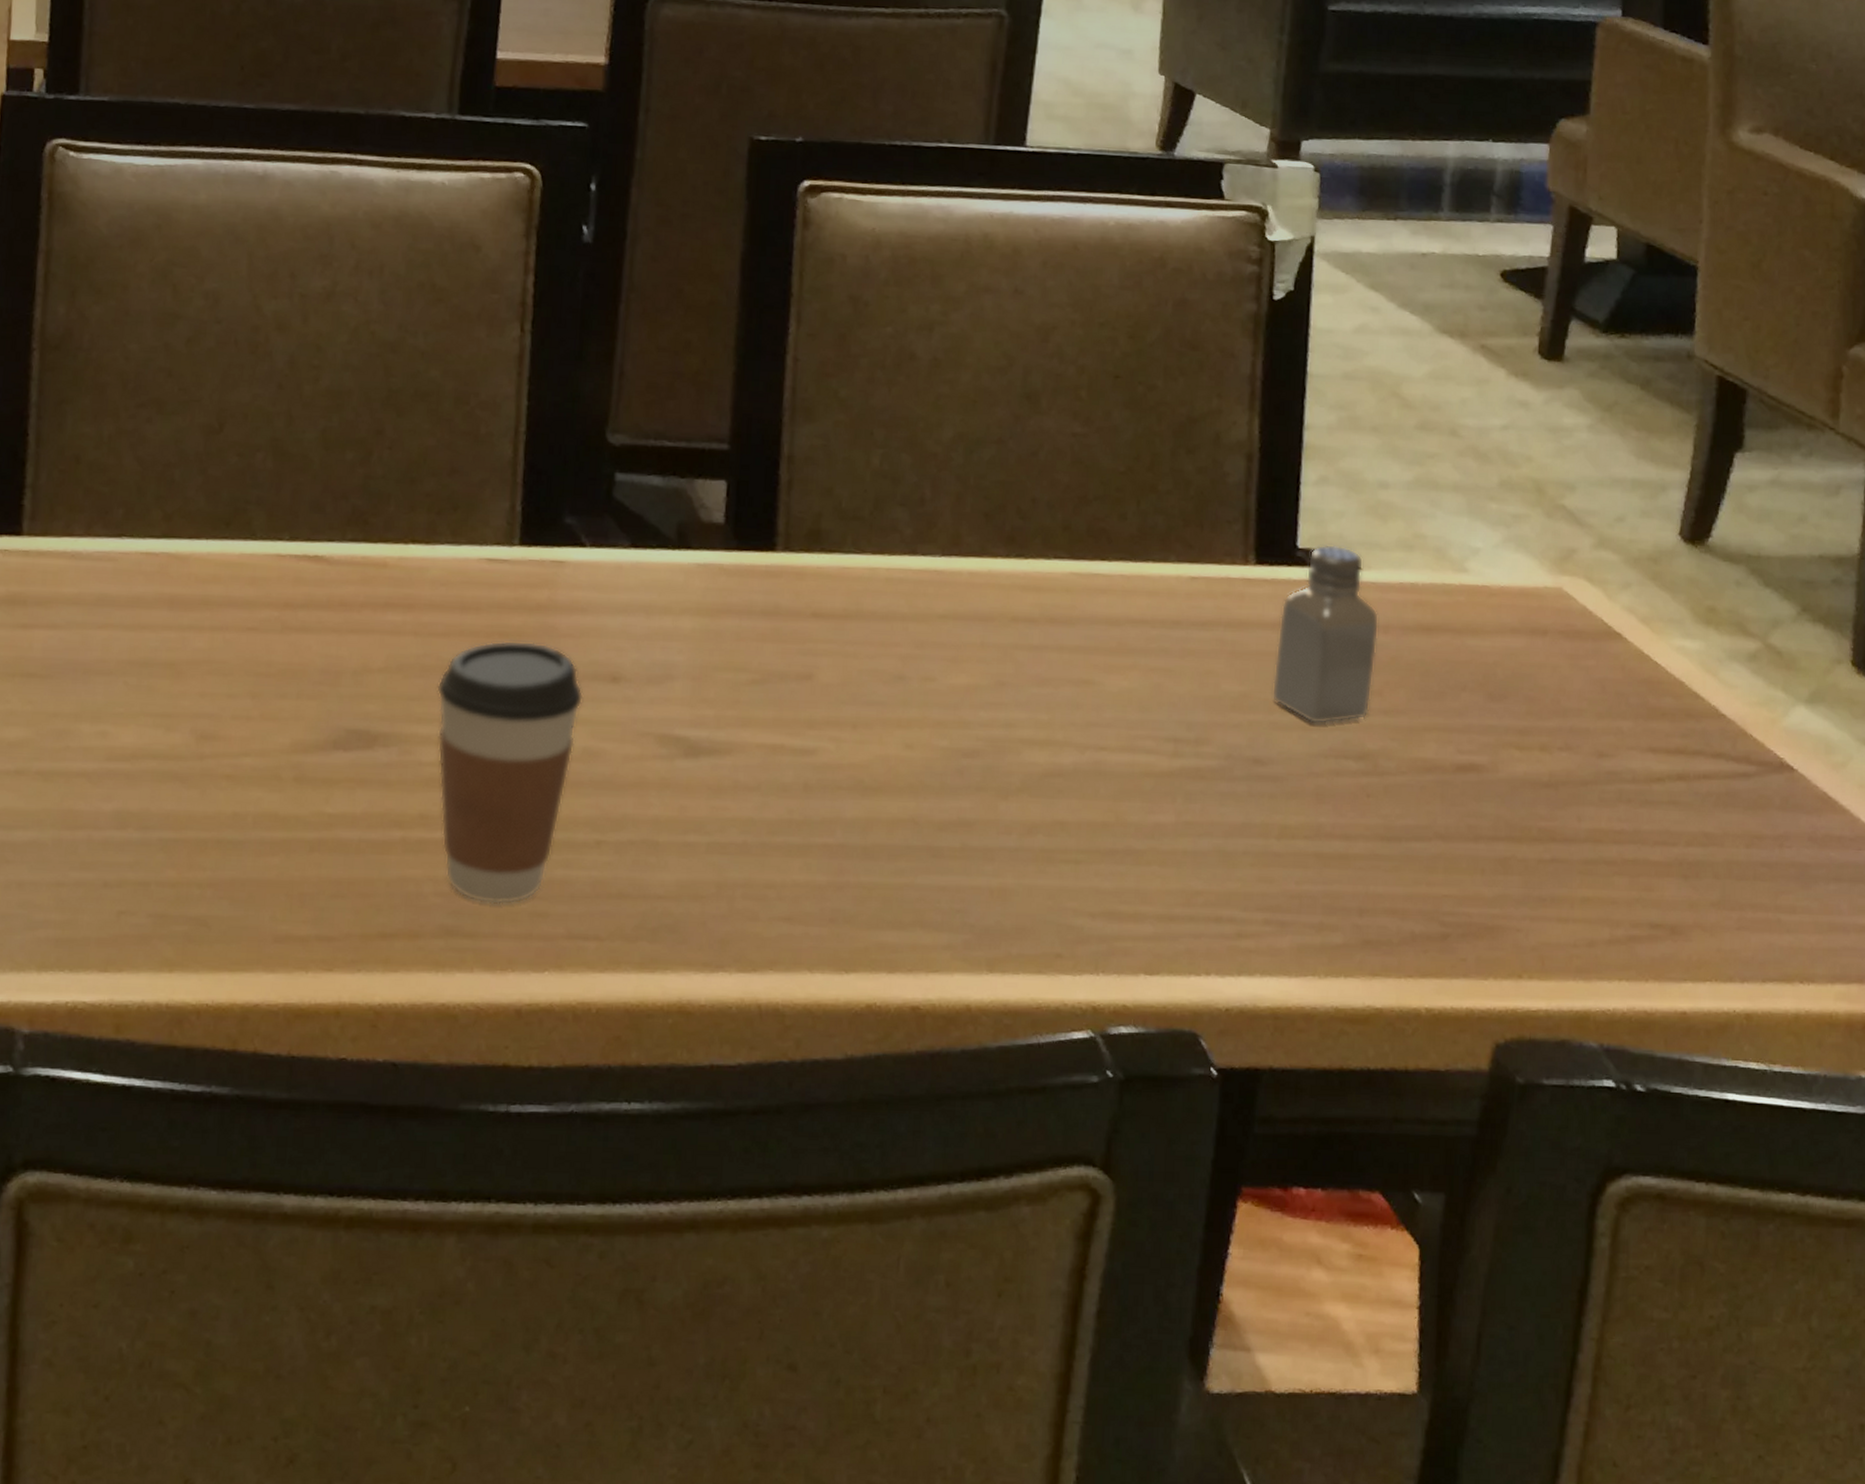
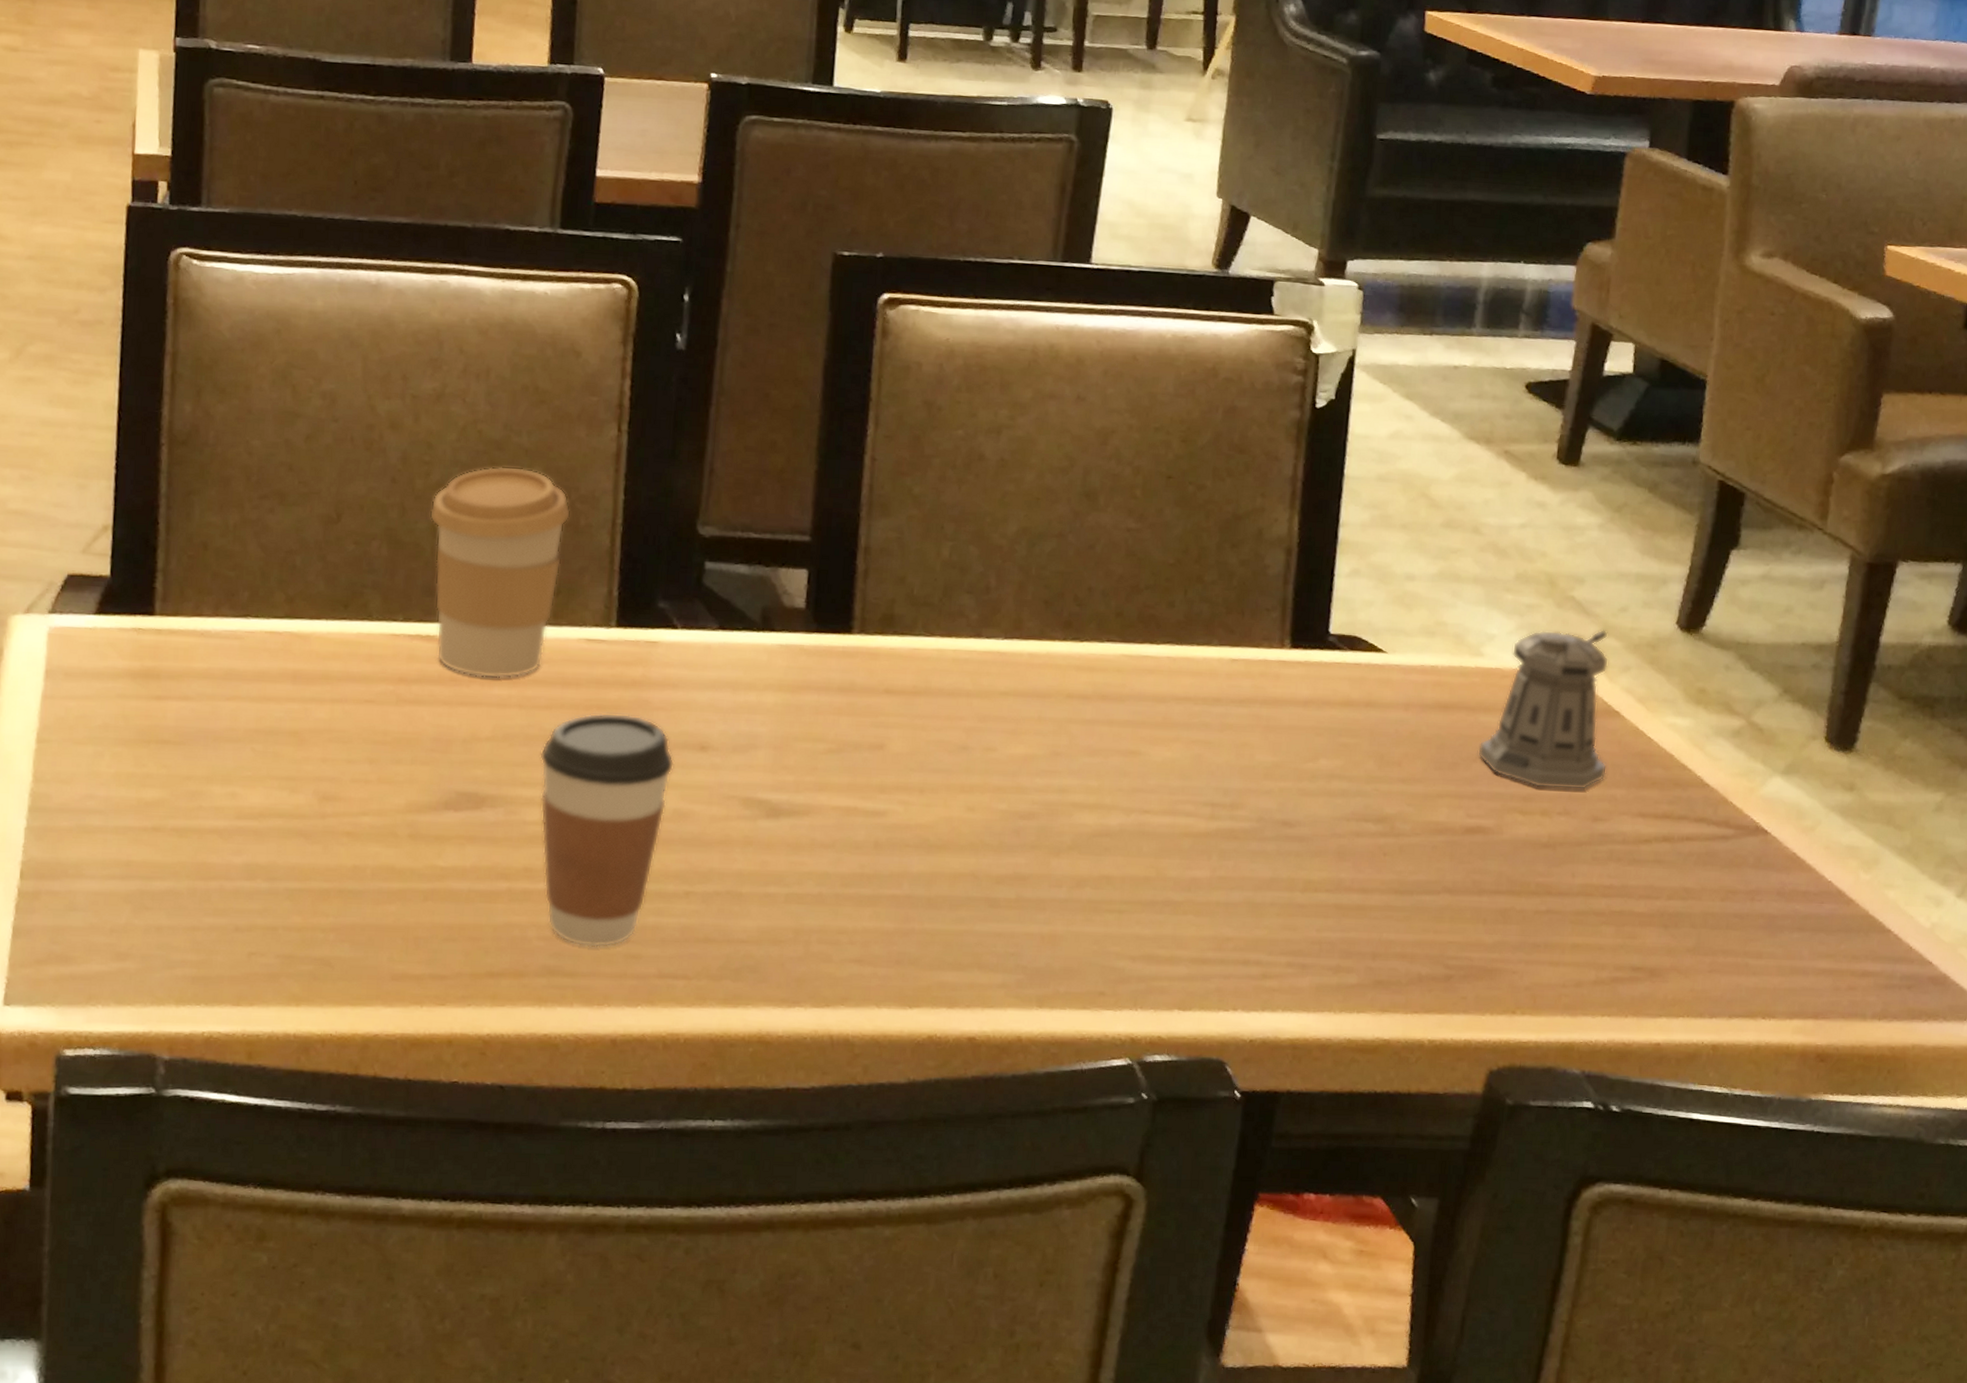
coffee cup: none [319,370,471,603] -> present [430,466,571,679]
saltshaker: present [1271,544,1379,725] -> none [1301,630,1401,791]
pepper shaker: none [1466,542,1611,722] -> present [1477,630,1609,790]

